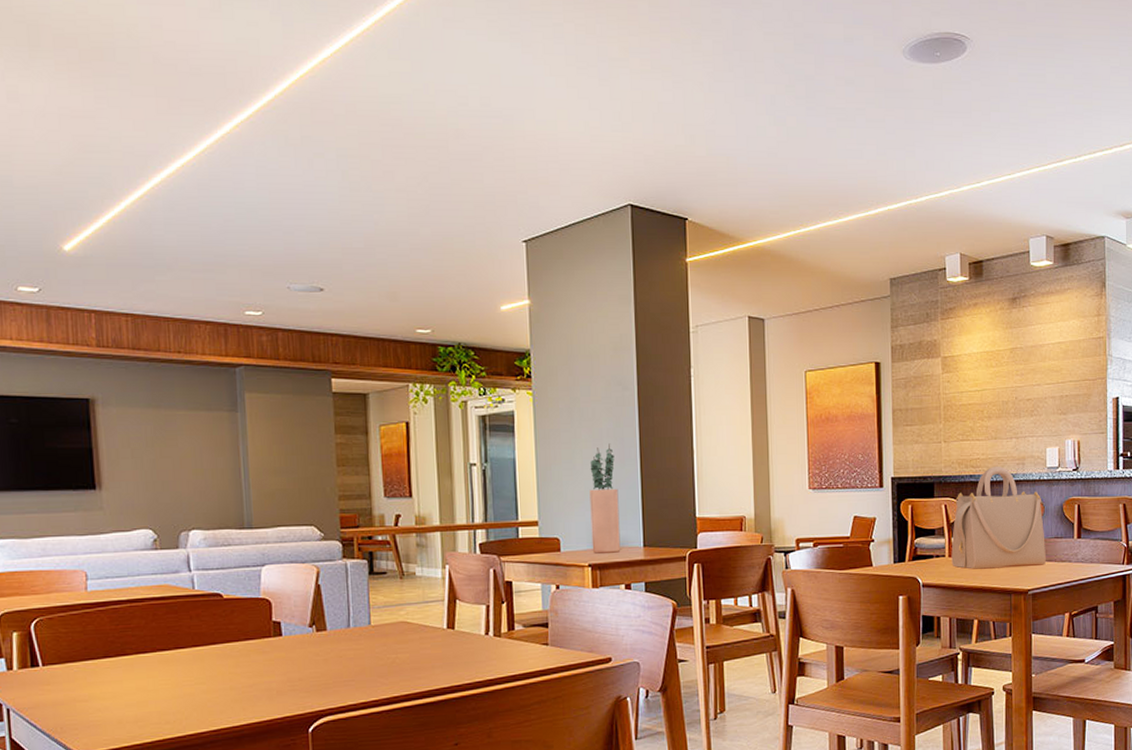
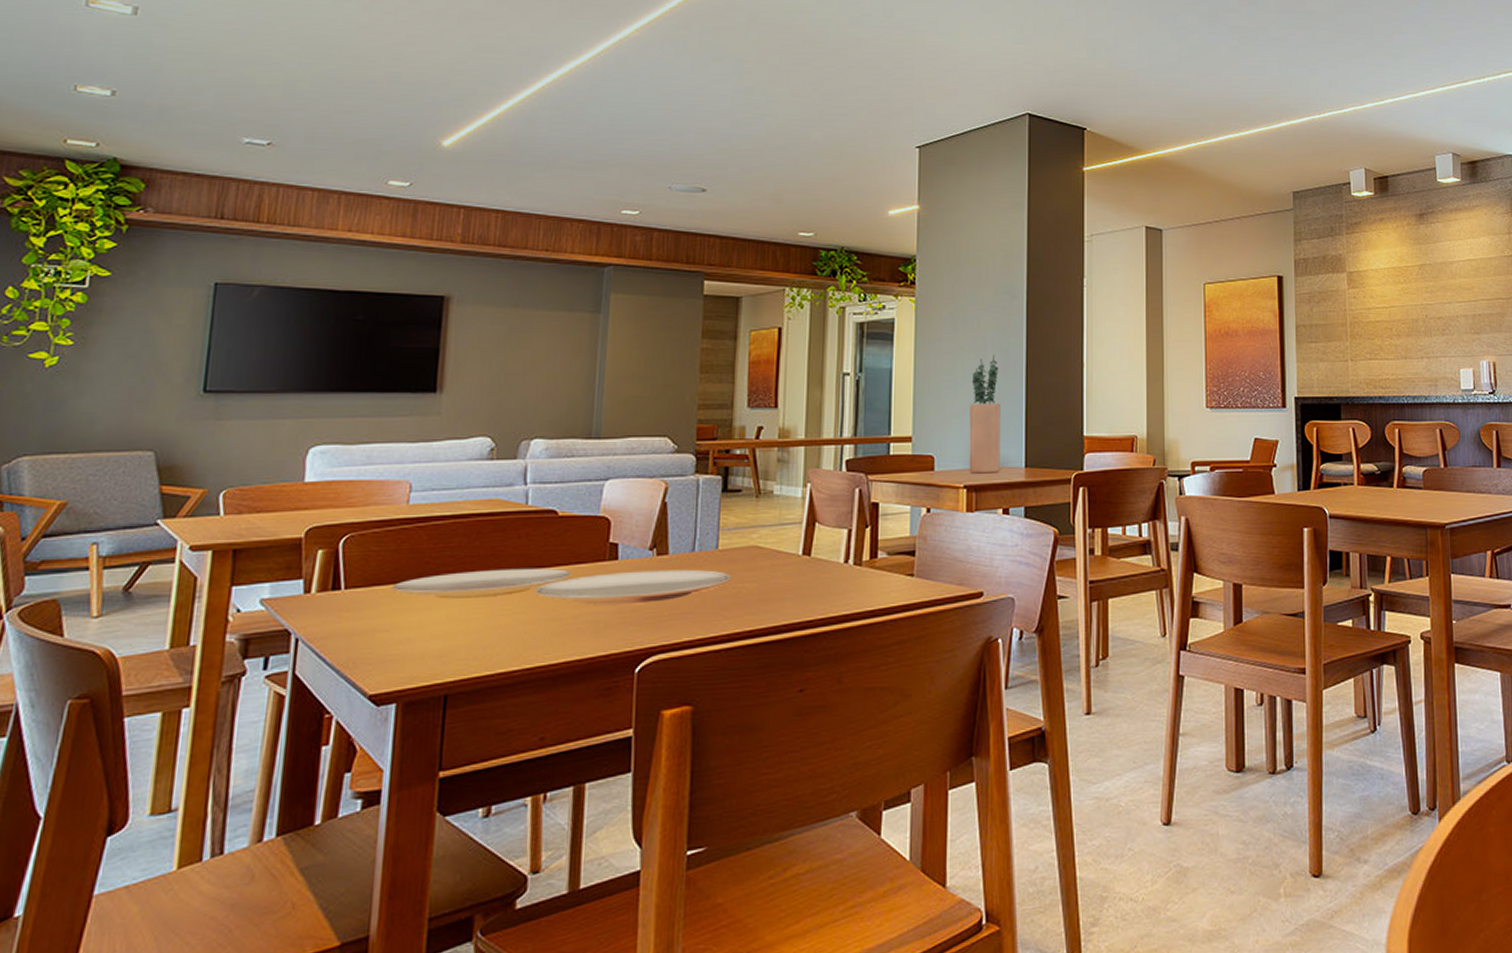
plate: none [84,644,242,673] -> present [392,568,571,599]
plate: none [212,643,385,676] -> present [535,569,731,606]
handbag: present [951,466,1046,569] -> none [1360,388,1464,500]

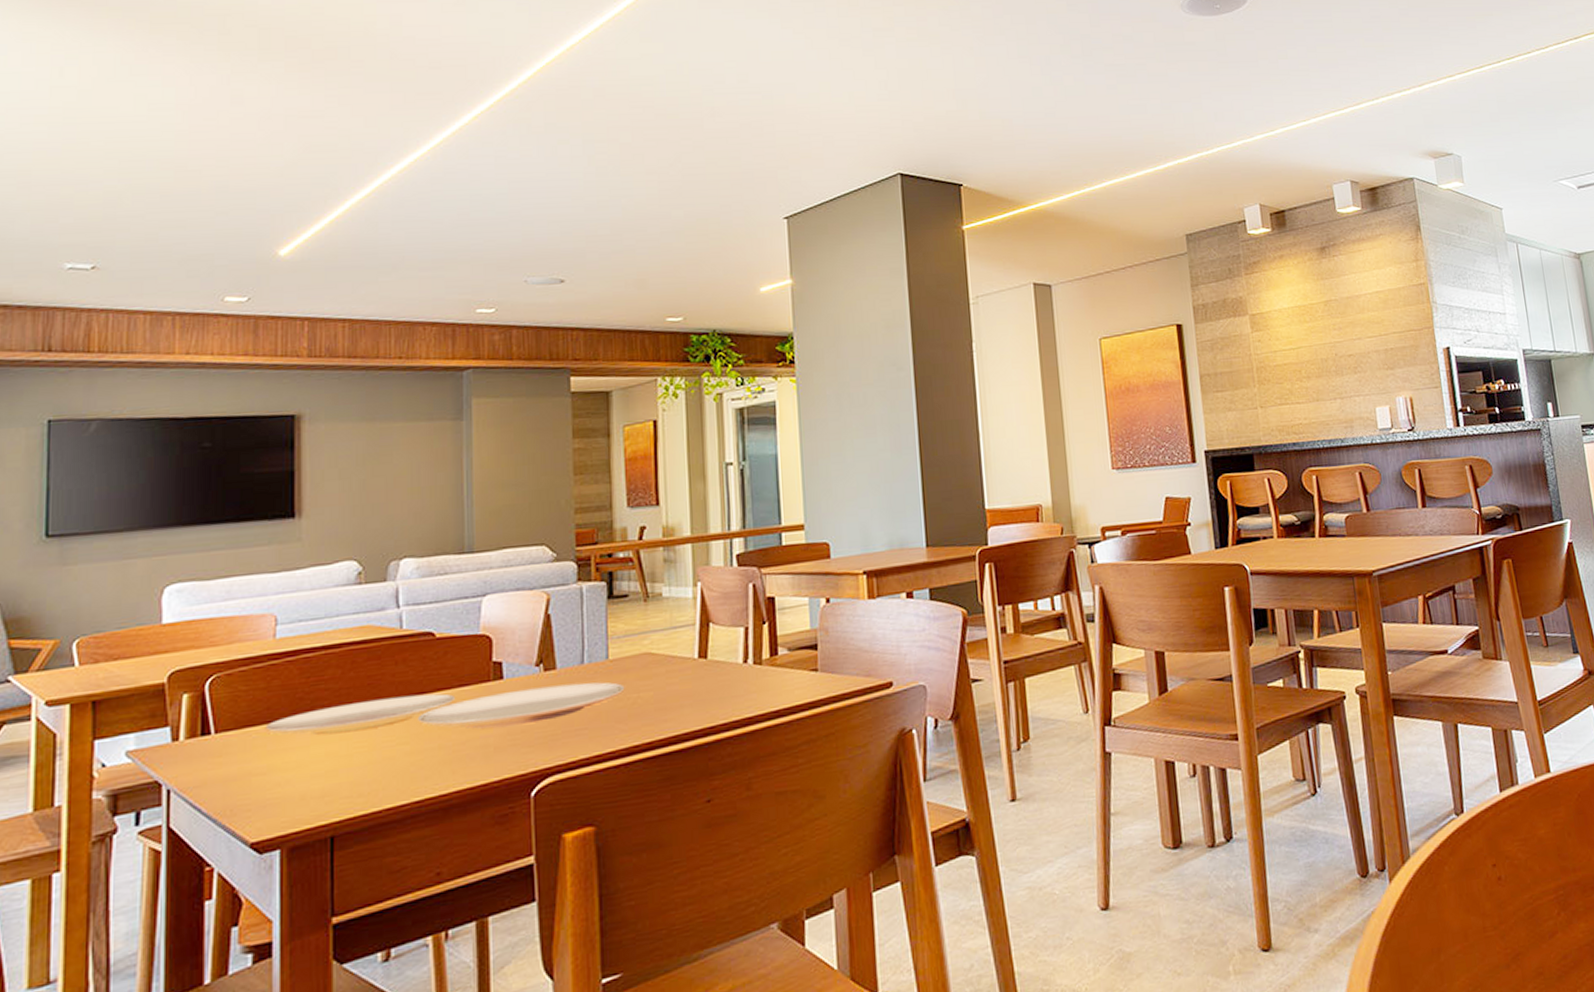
vase: present [969,355,1001,474] -> none [862,431,900,558]

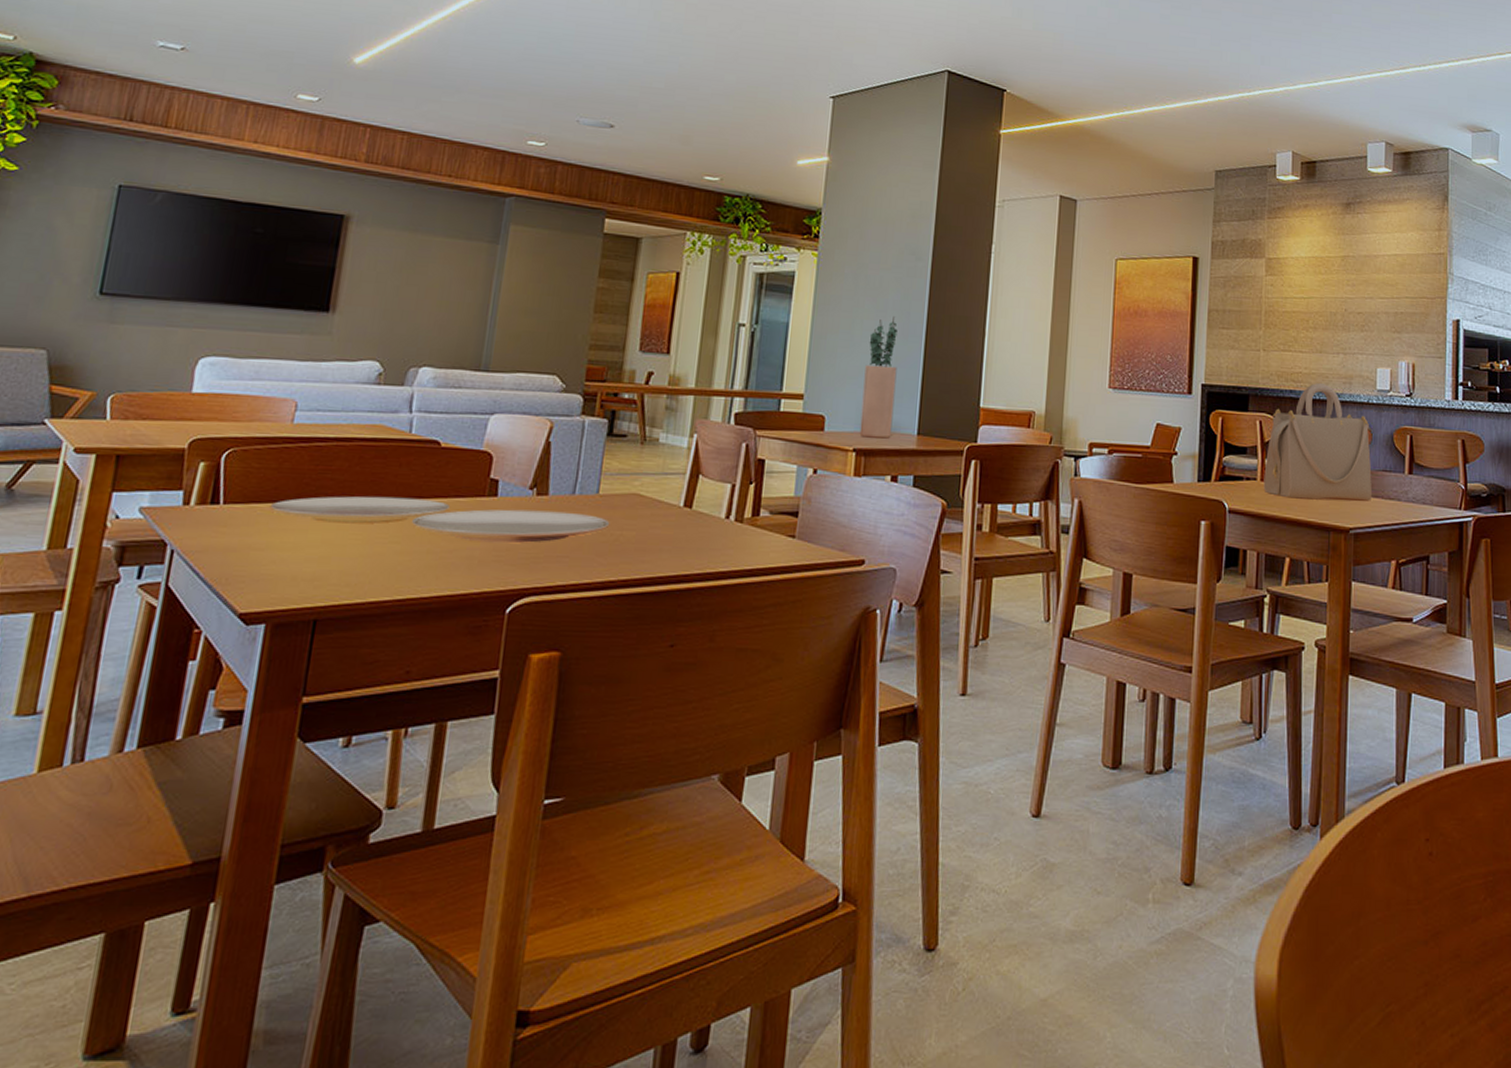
vase: none [862,431,900,558] -> present [859,316,898,439]
handbag: none [1278,431,1389,551] -> present [1263,383,1372,502]

